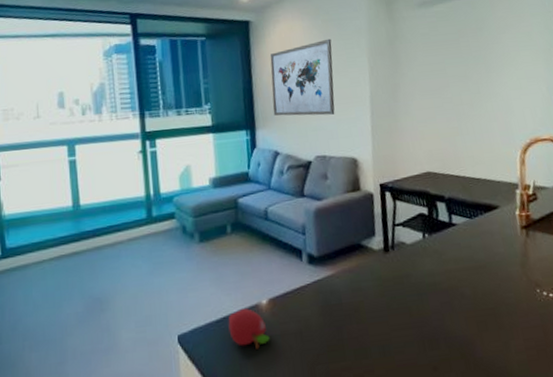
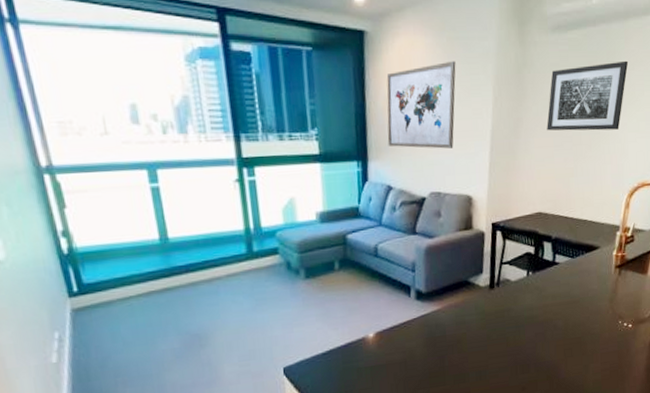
fruit: present [228,308,270,349] -> none [334,341,375,378]
wall art: none [422,25,500,94] -> present [546,60,629,131]

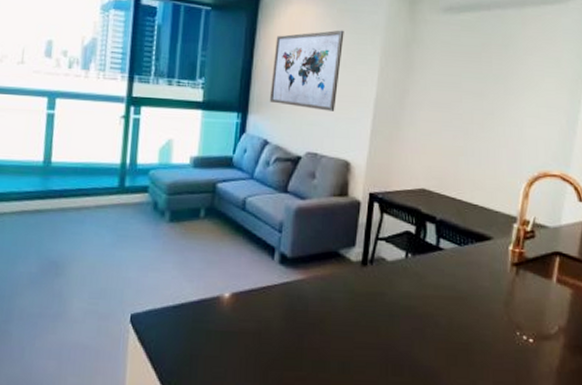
wall art: present [546,60,629,131] -> none [435,45,526,113]

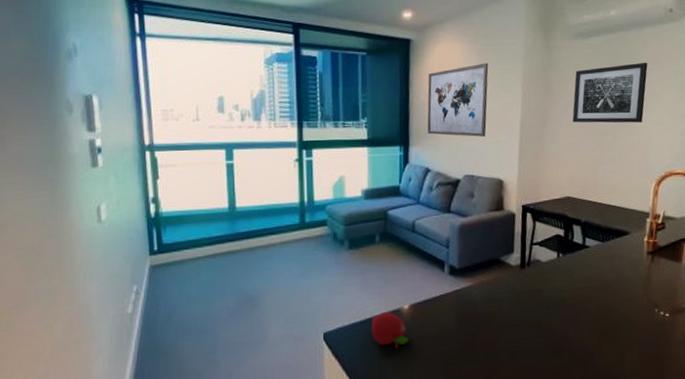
fruit: none [185,299,226,343] -> present [371,312,409,349]
wall art: none [435,45,526,113] -> present [572,62,648,123]

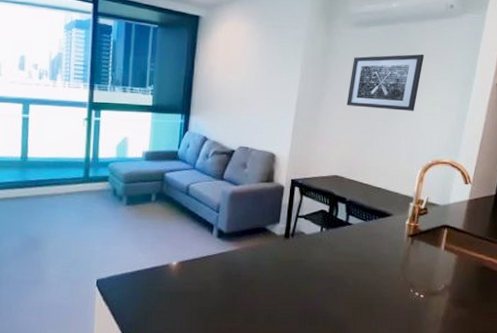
fruit: present [371,312,409,349] -> none [140,266,174,301]
wall art: present [427,63,489,137] -> none [208,43,271,112]

